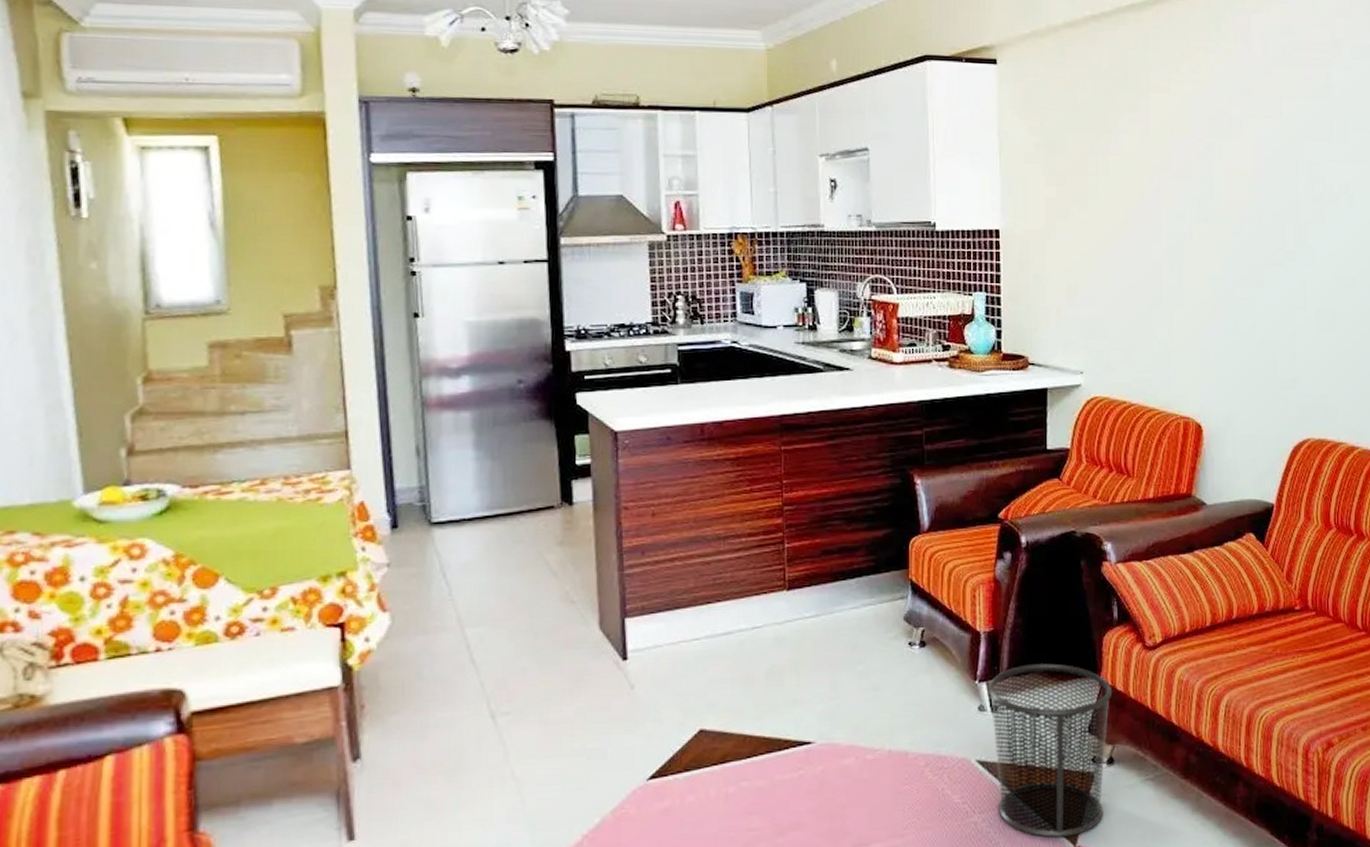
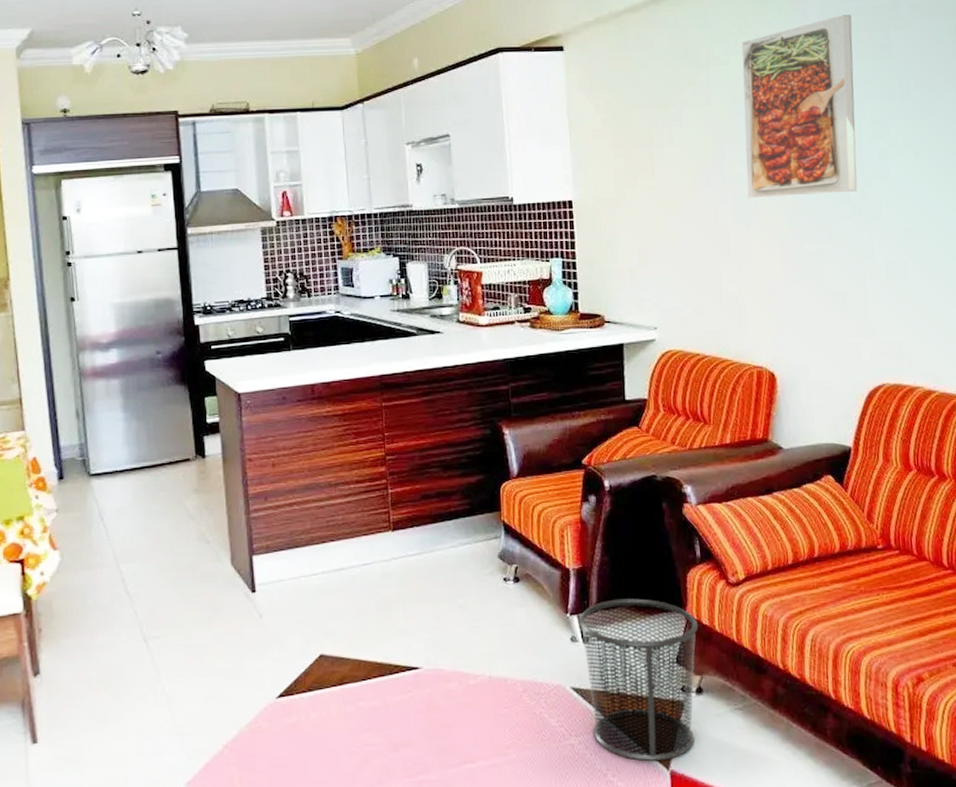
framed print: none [1182,48,1294,238] -> present [741,14,857,199]

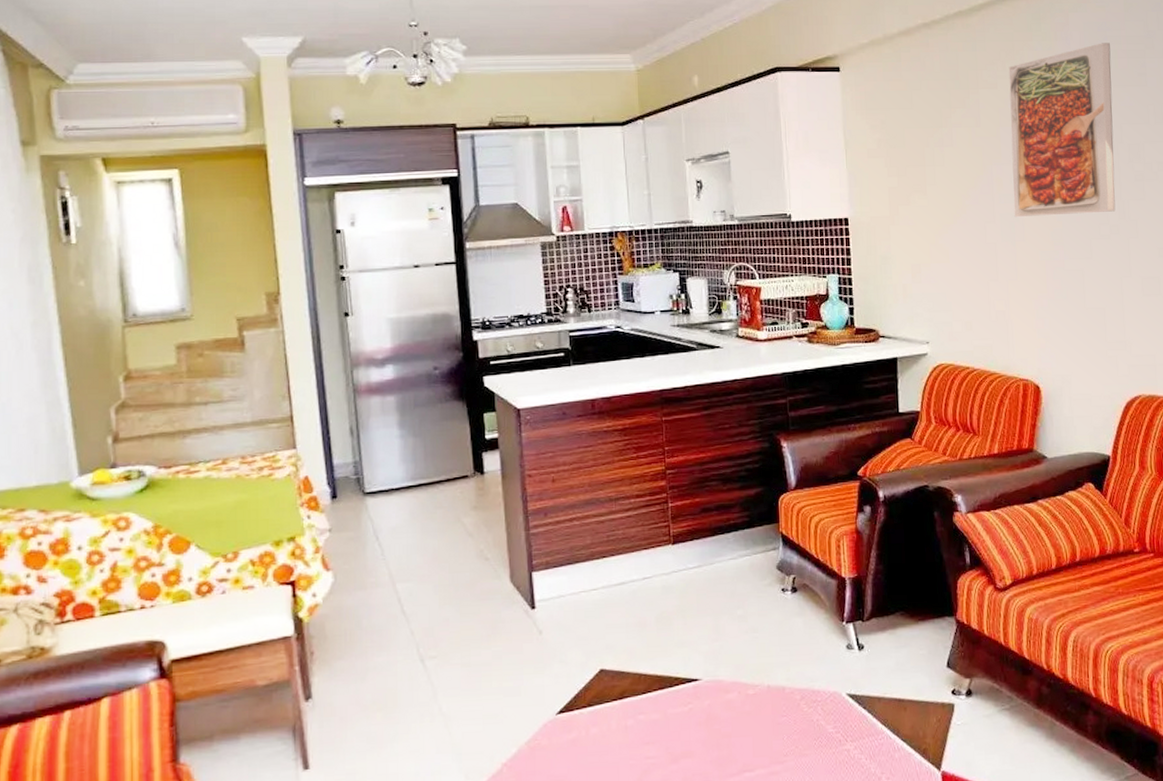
trash can: present [578,598,699,761] -> none [854,605,968,763]

